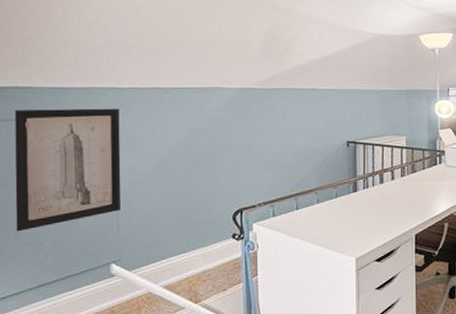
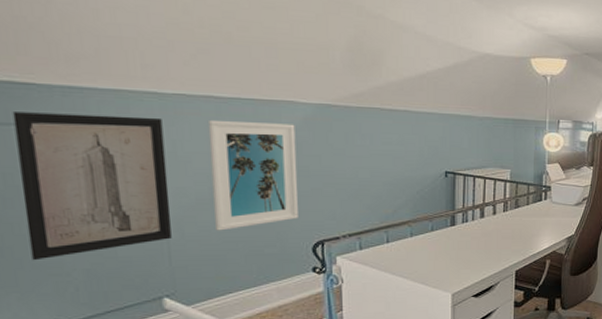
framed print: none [153,107,222,203] -> present [207,119,298,231]

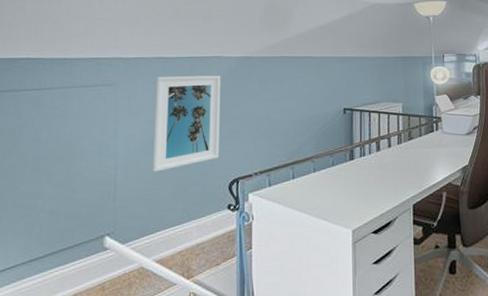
wall art: present [12,112,172,261] -> none [14,77,123,203]

